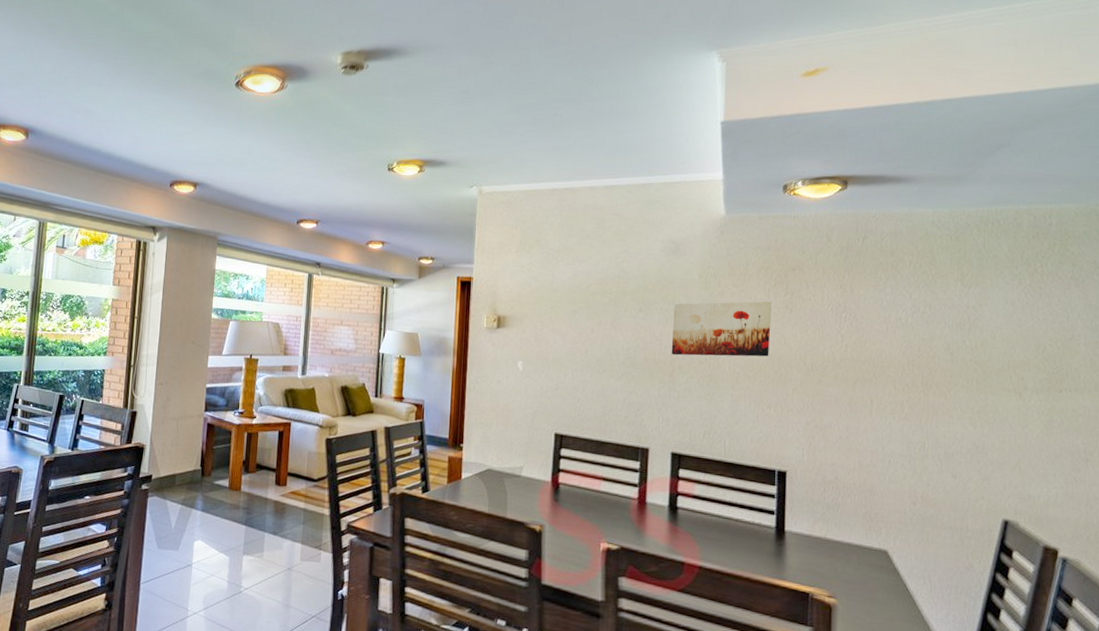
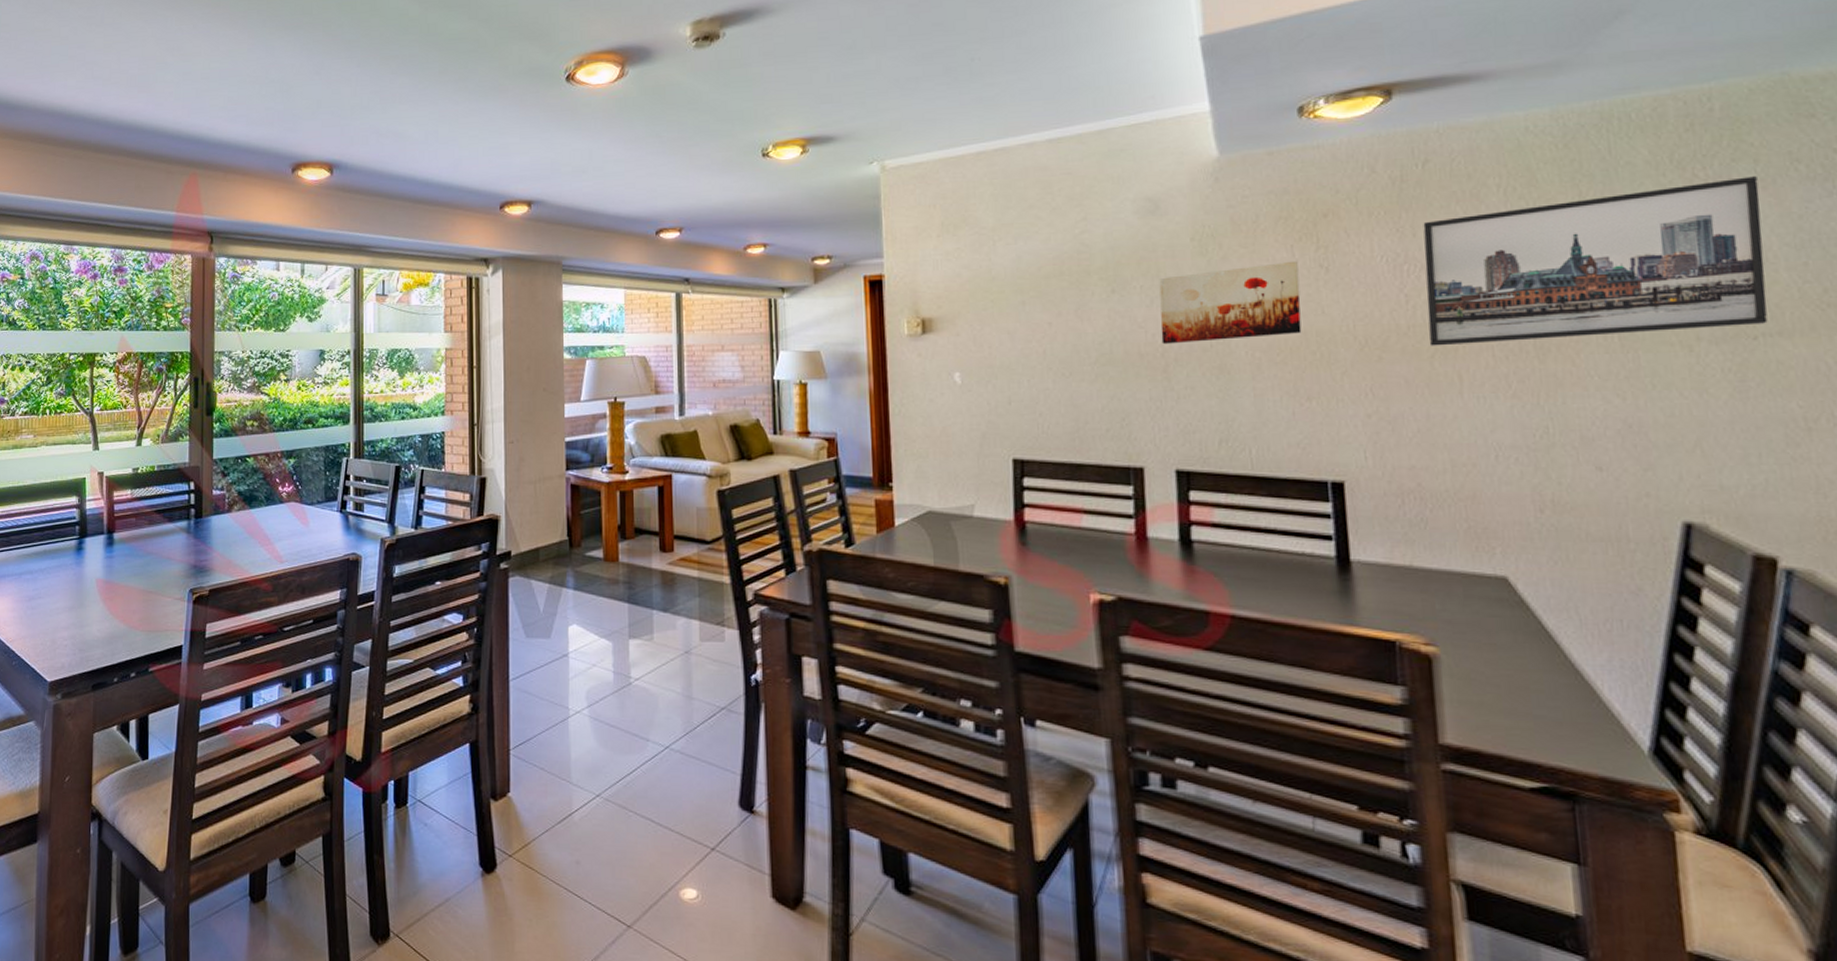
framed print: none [853,275,1074,382] -> present [1423,176,1768,346]

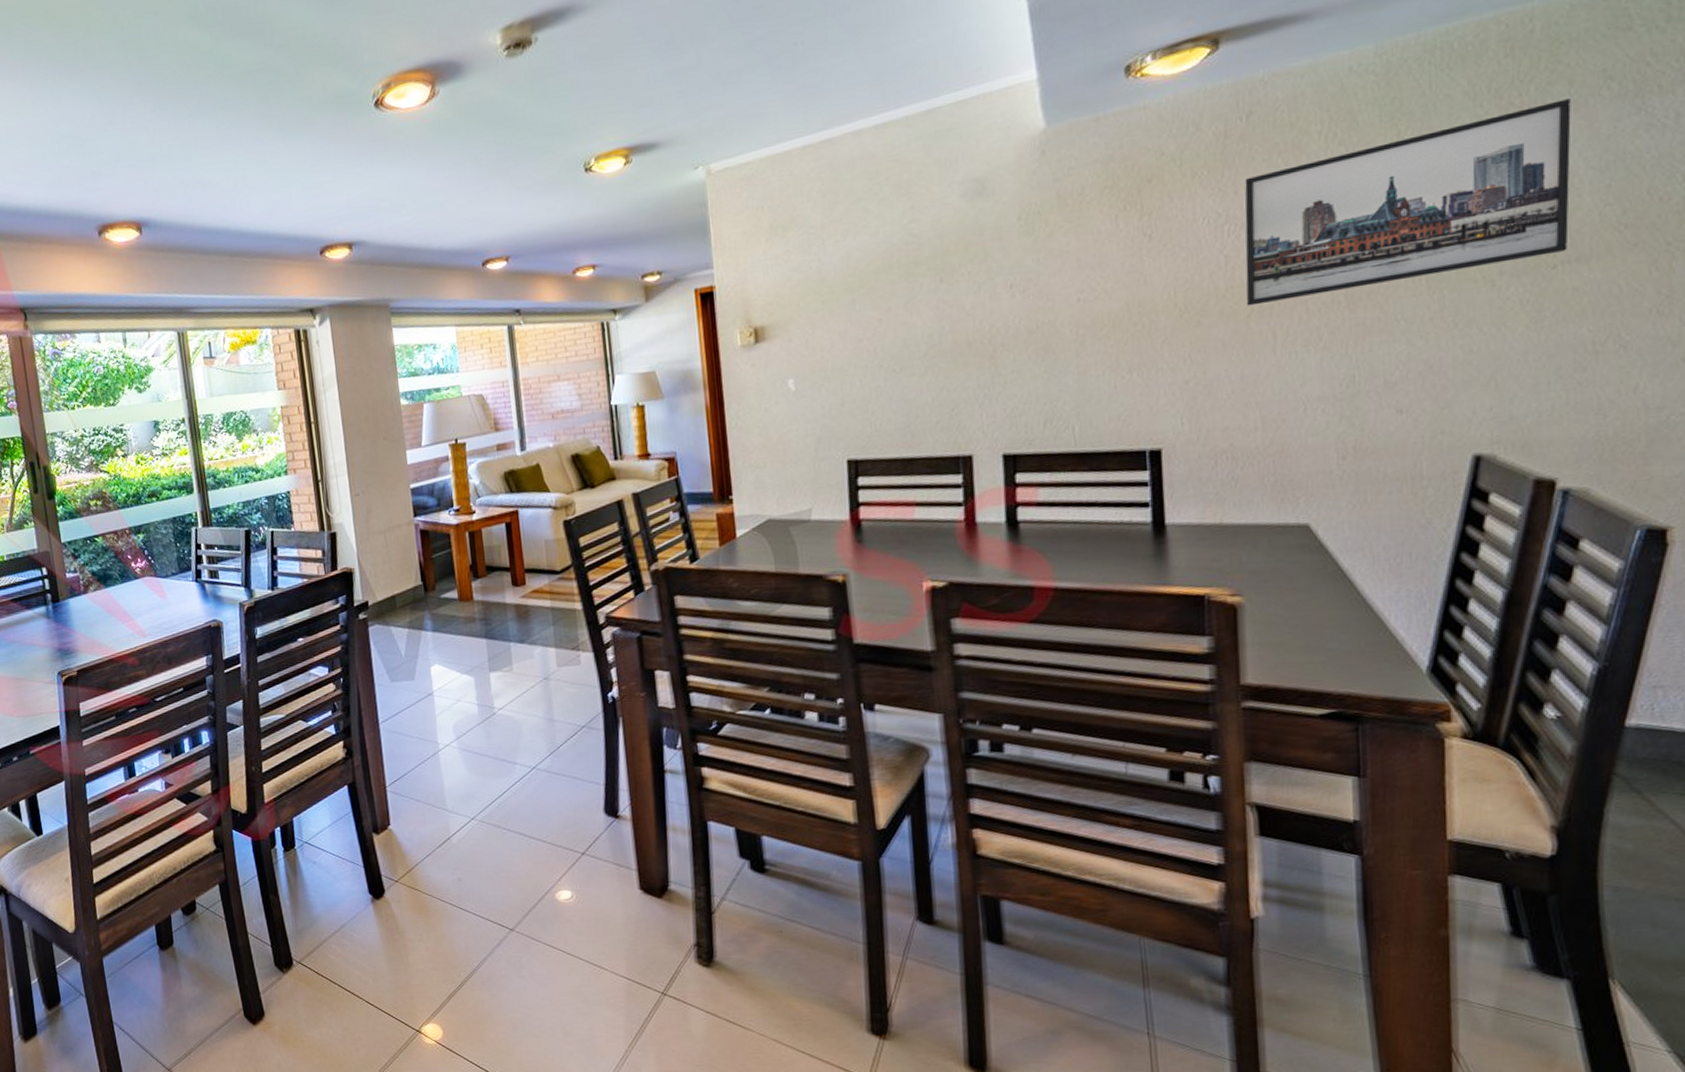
wall art: present [1159,260,1302,345] -> none [986,231,1124,330]

